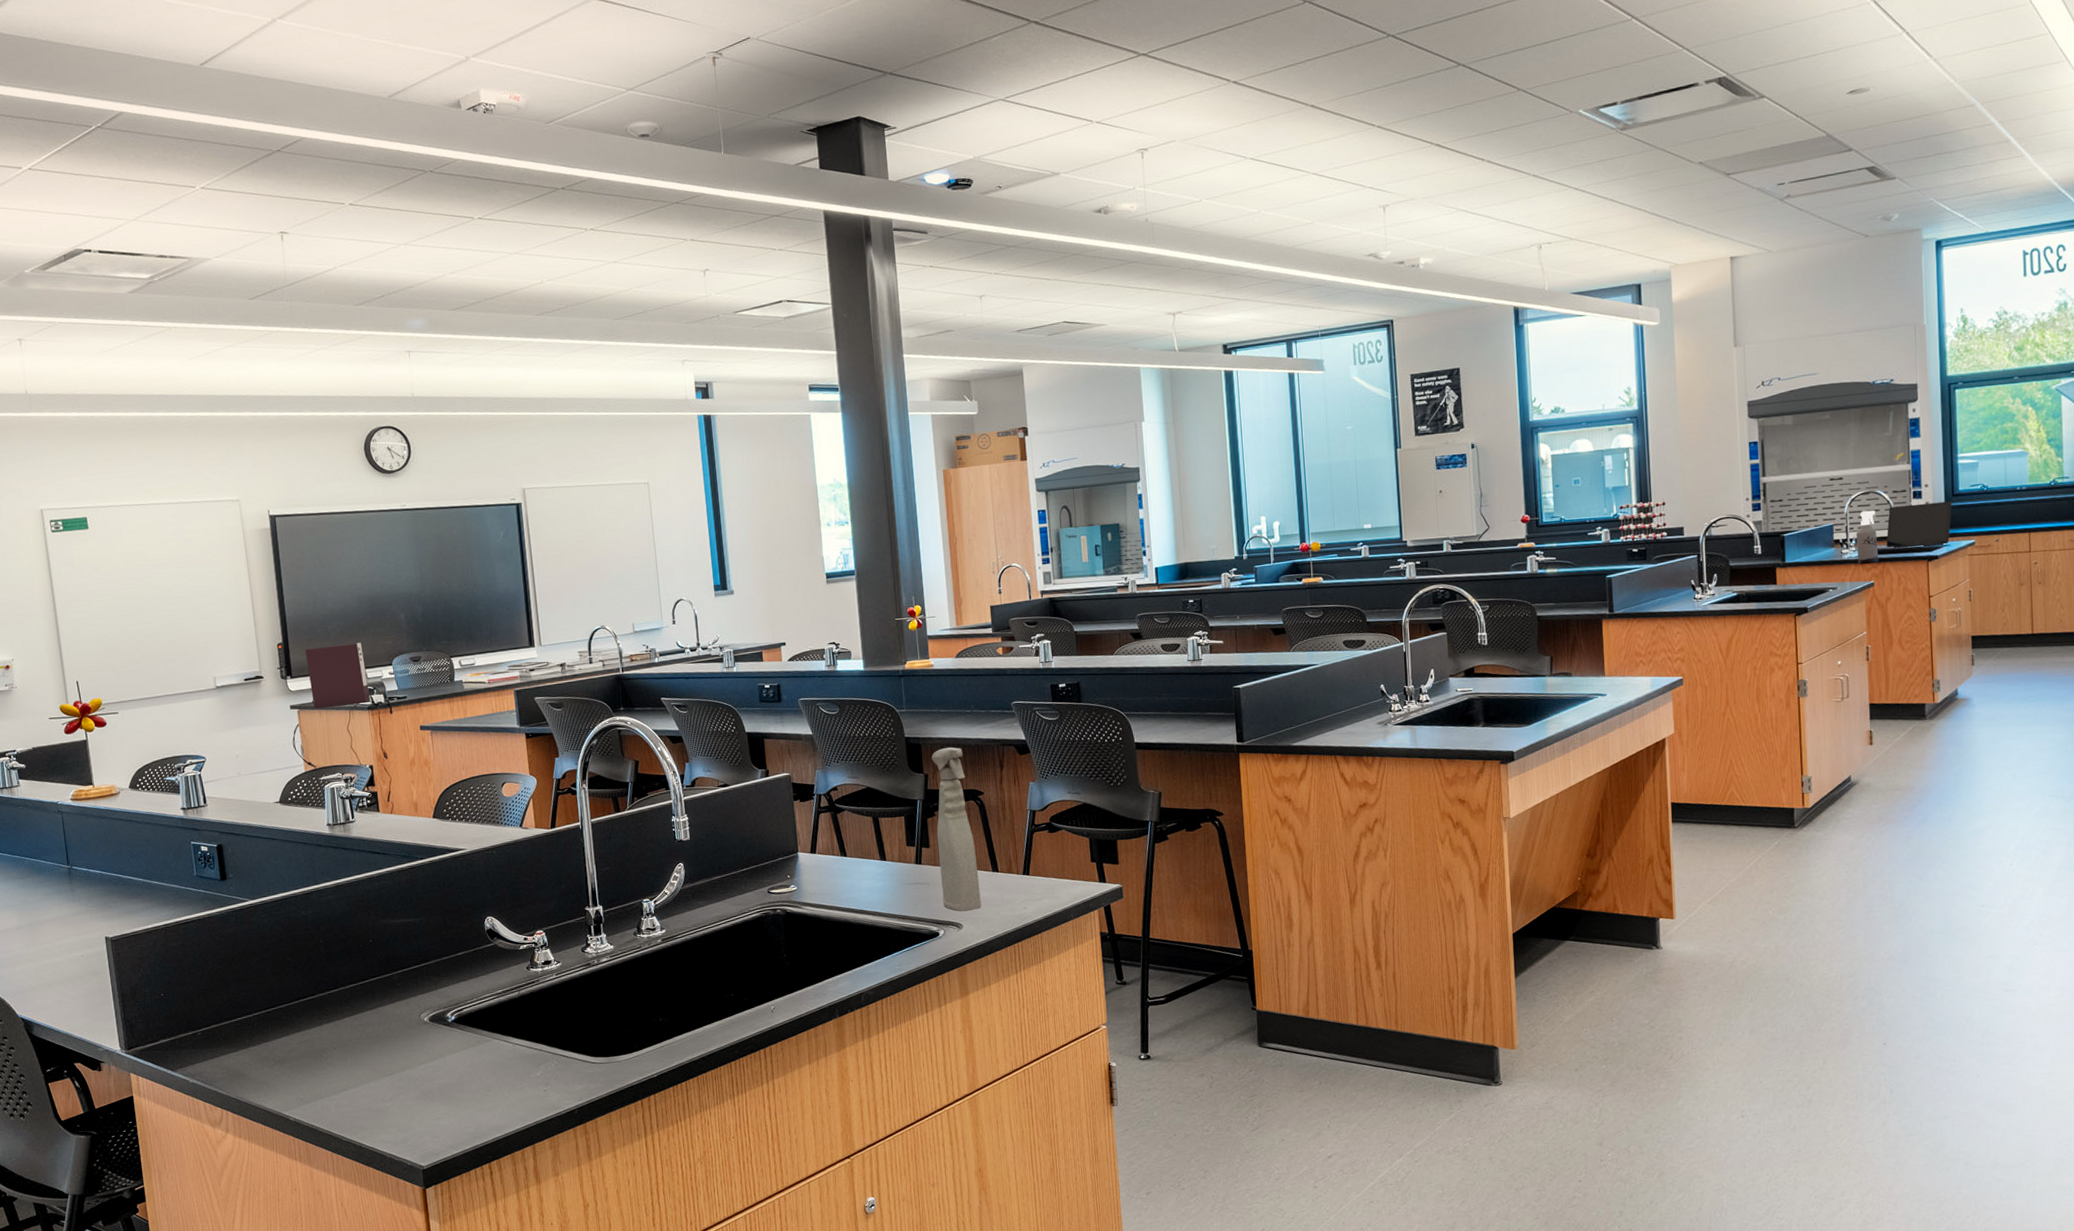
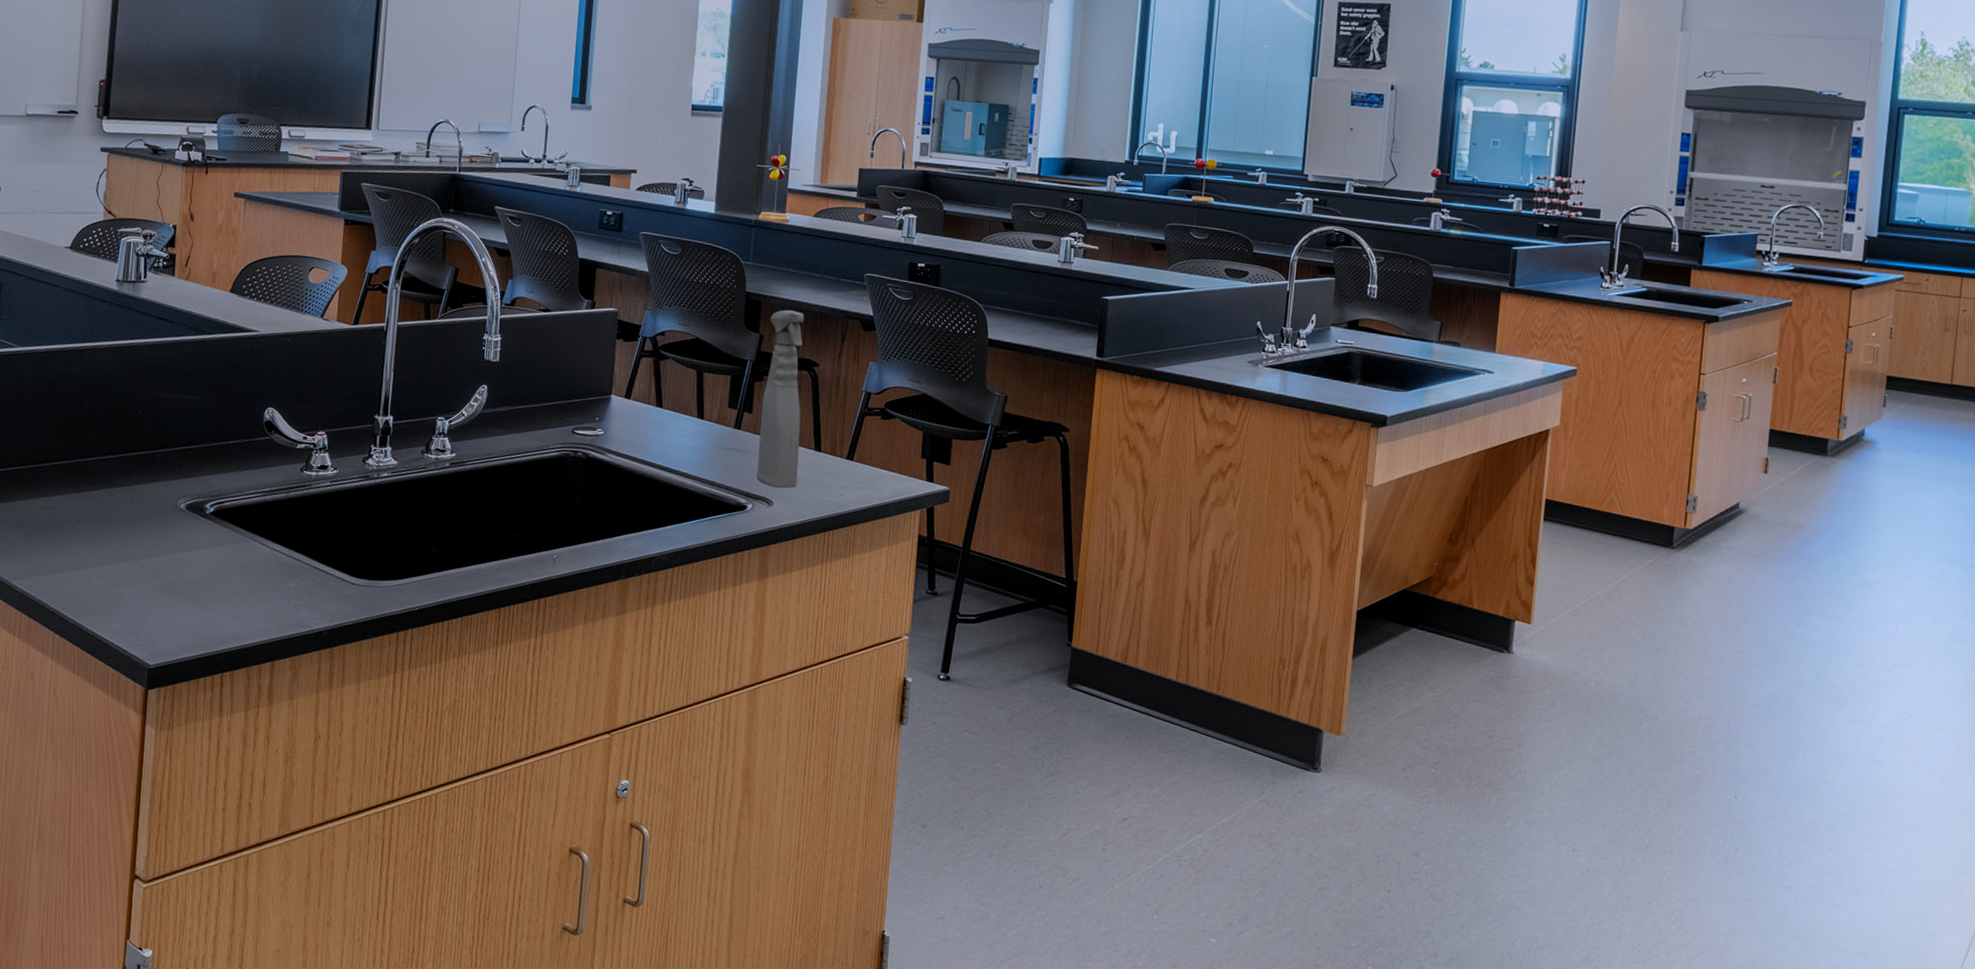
binder: present [305,642,371,709] -> none [125,91,189,159]
spray bottle: present [1856,510,1879,565] -> none [1778,225,1804,282]
laptop: present [1876,501,1952,551] -> none [1799,225,1885,276]

